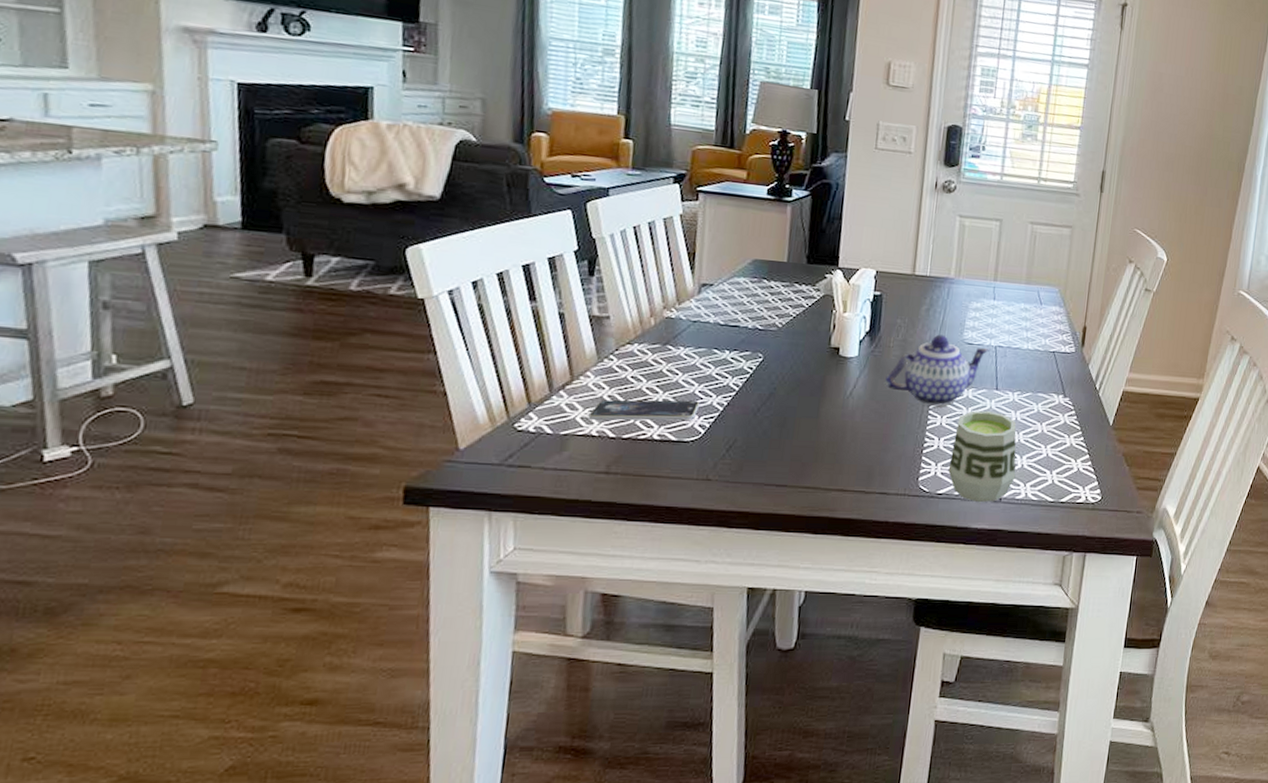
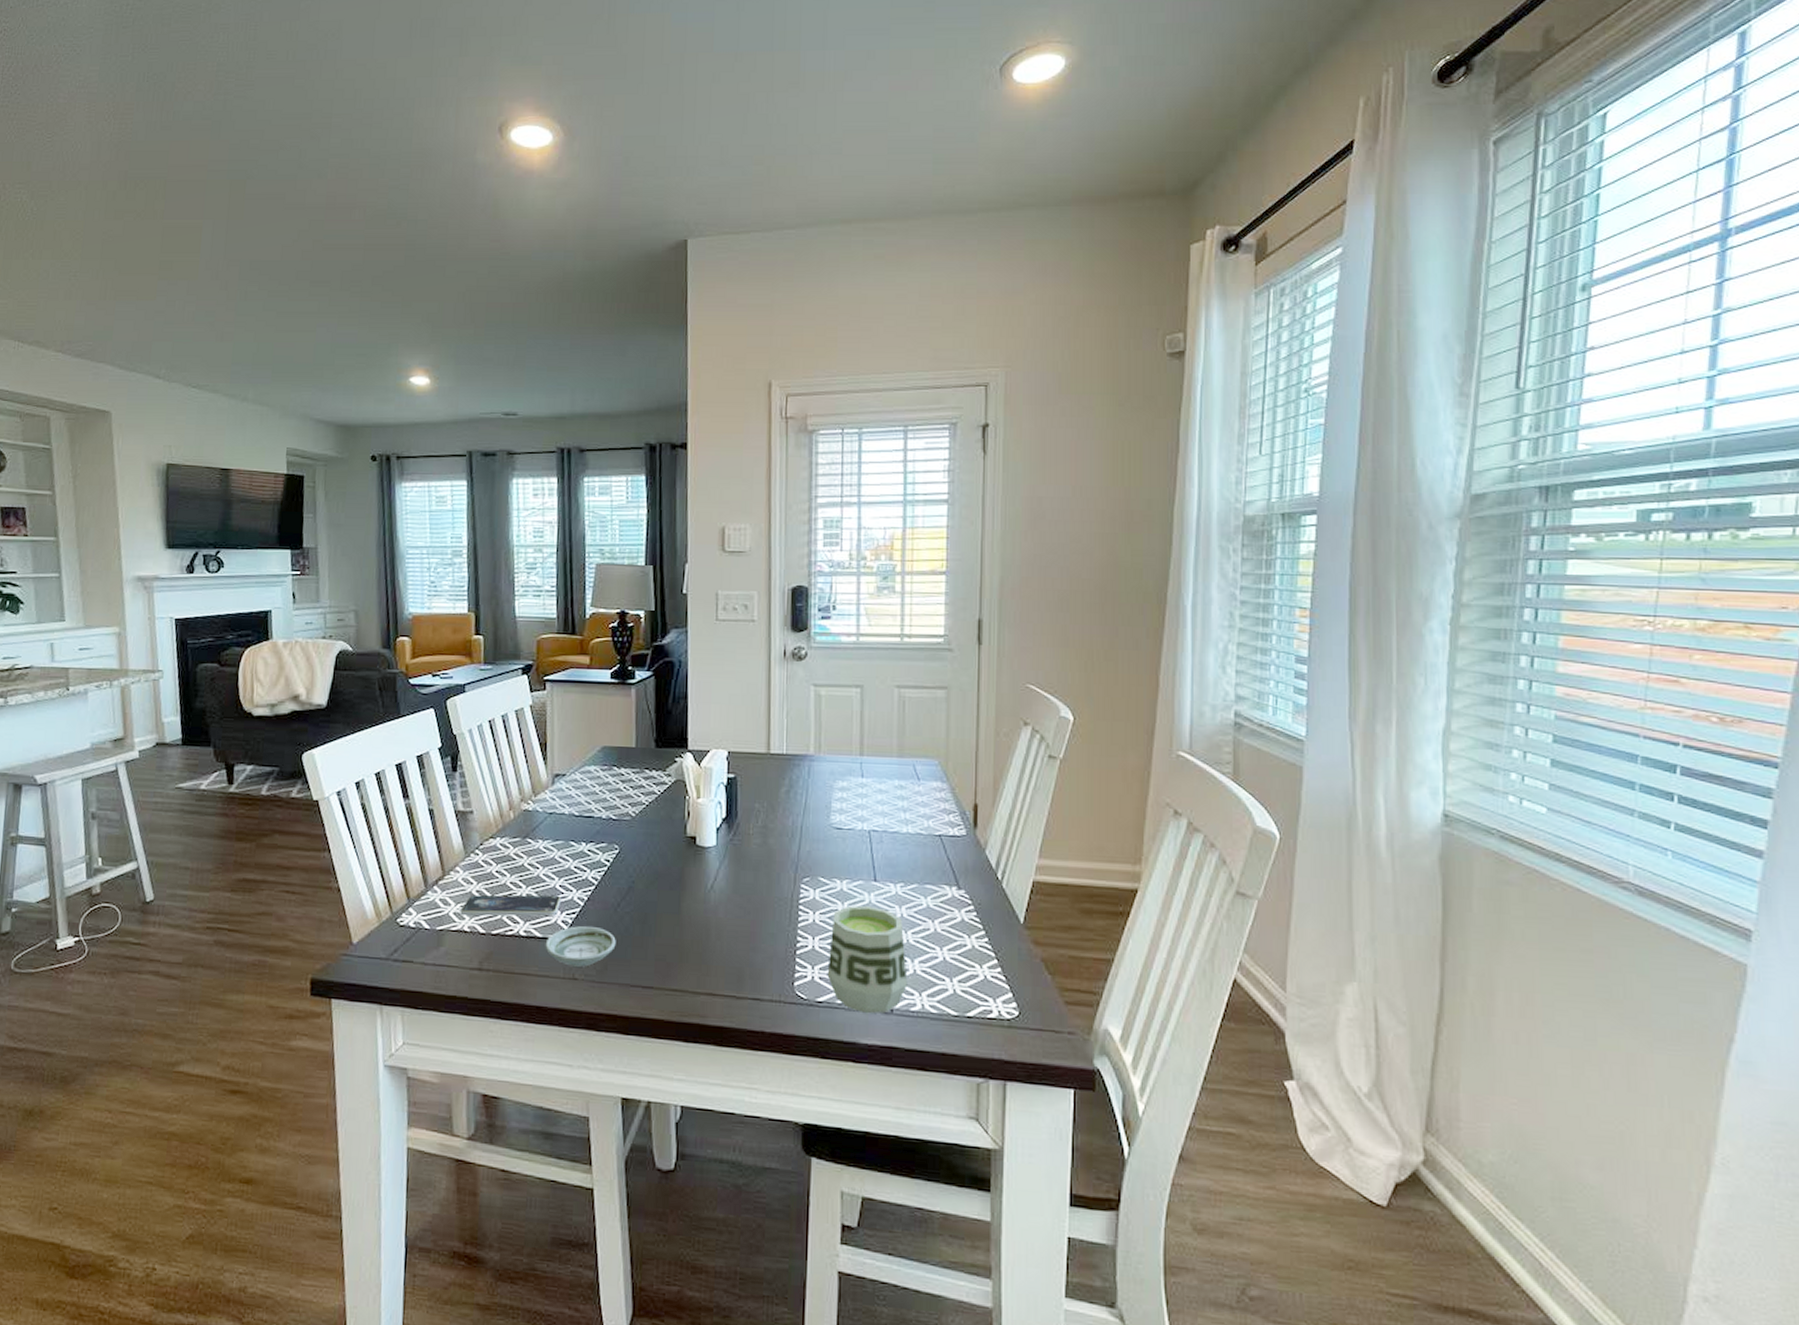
saucer: none [679,429,754,468] -> present [545,925,616,967]
teapot: present [885,334,989,406] -> none [748,819,862,900]

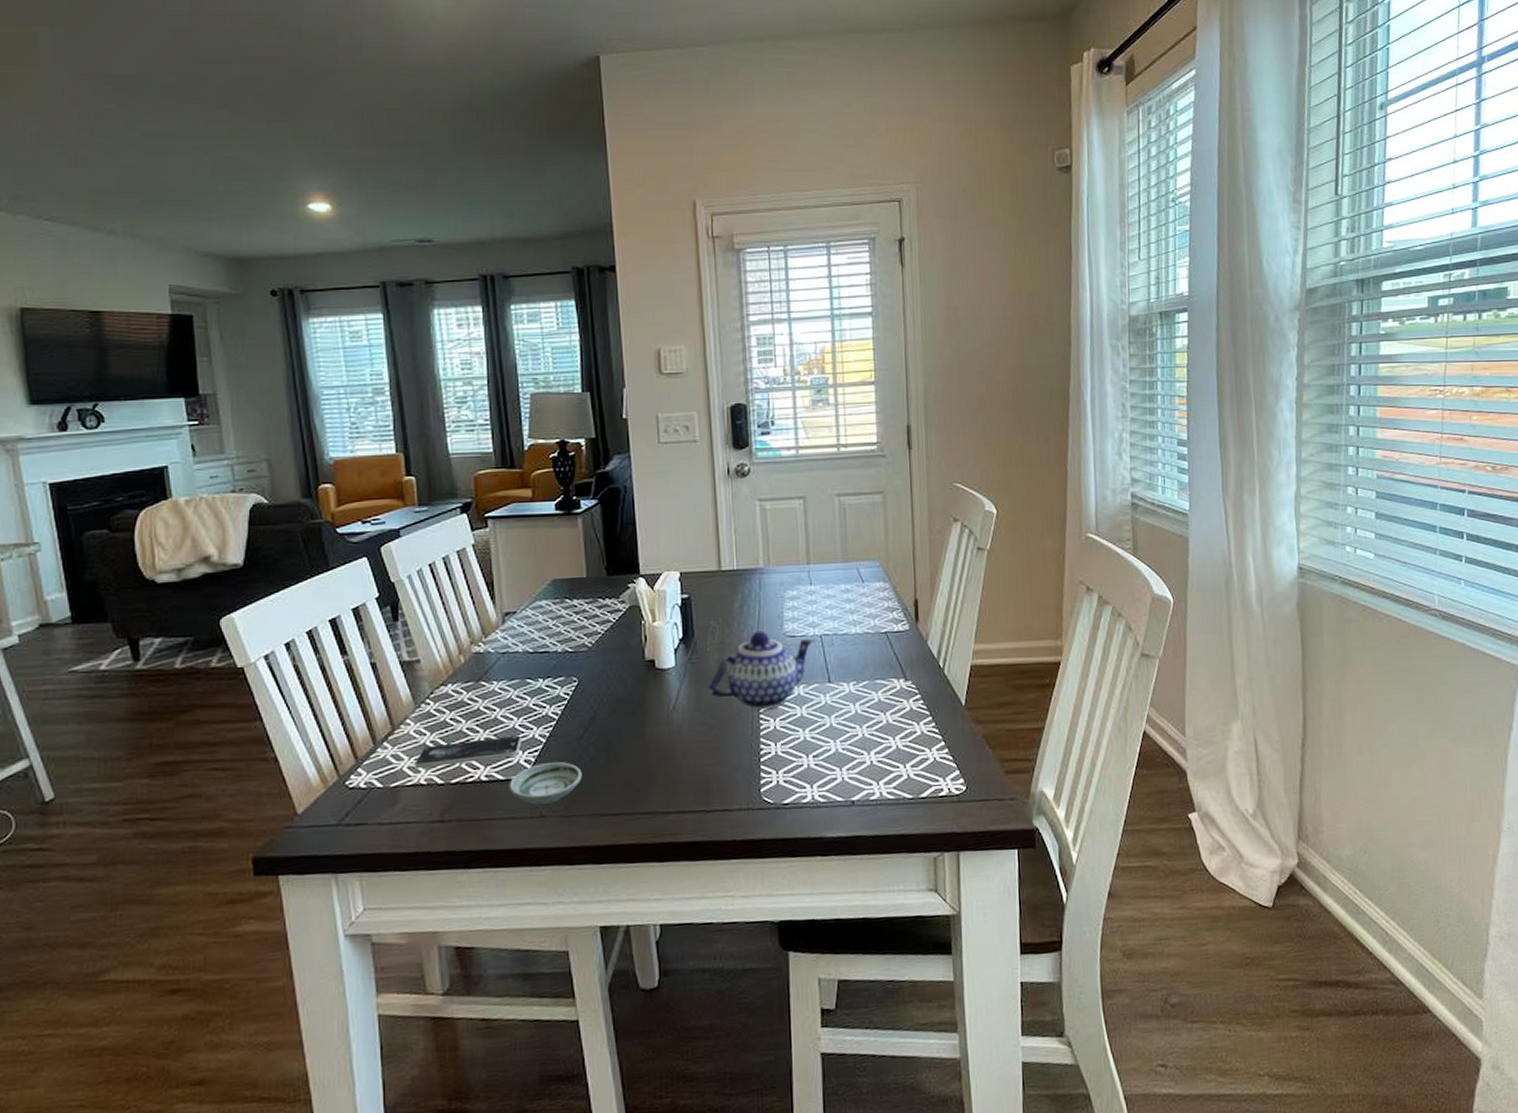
teapot: none [748,819,862,900] -> present [708,630,814,709]
cup: present [827,905,908,1014] -> none [791,706,866,809]

